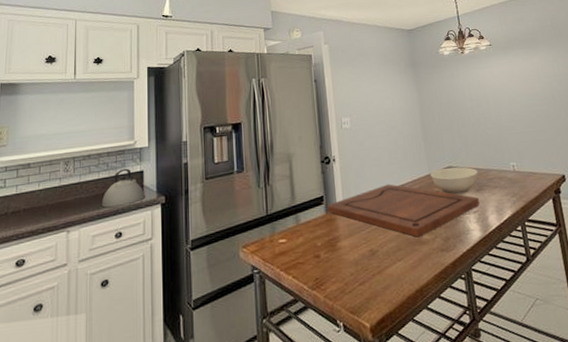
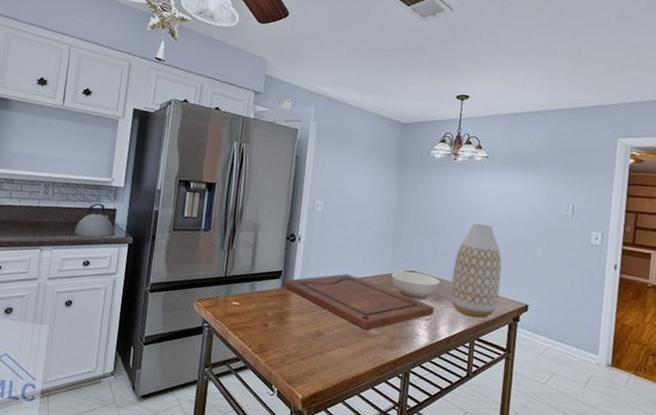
vase: none [486,106,537,199] -> present [450,223,502,318]

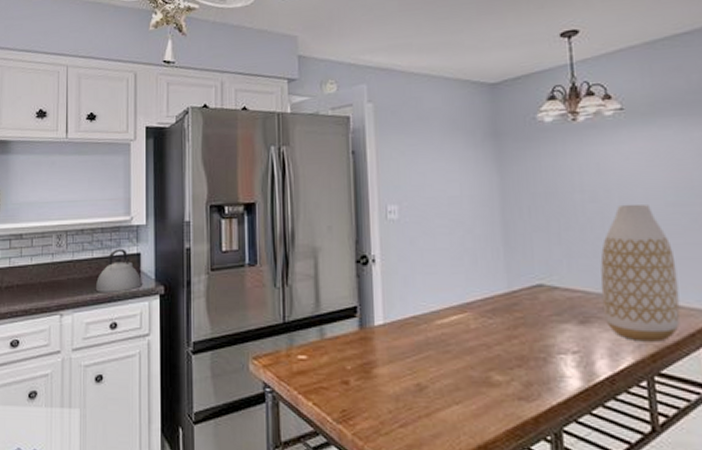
cutting board: present [283,273,434,330] -> none [361,299,583,376]
bowl: present [391,271,440,299] -> none [509,285,585,323]

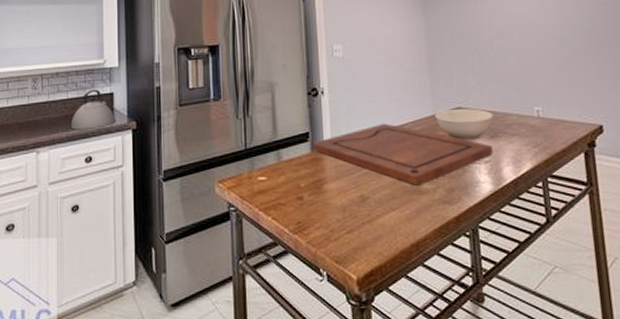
cutting board: none [361,299,583,376] -> present [313,123,493,186]
bowl: none [509,285,585,323] -> present [435,108,494,140]
vase: present [600,203,681,342] -> none [505,39,566,151]

